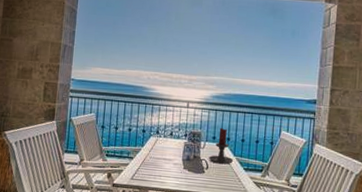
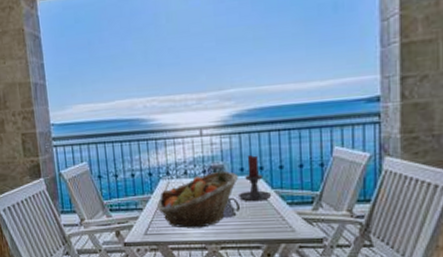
fruit basket: none [145,136,211,180] -> present [157,170,239,229]

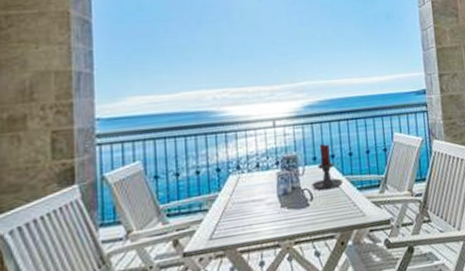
fruit basket: present [157,170,239,229] -> none [225,160,312,227]

